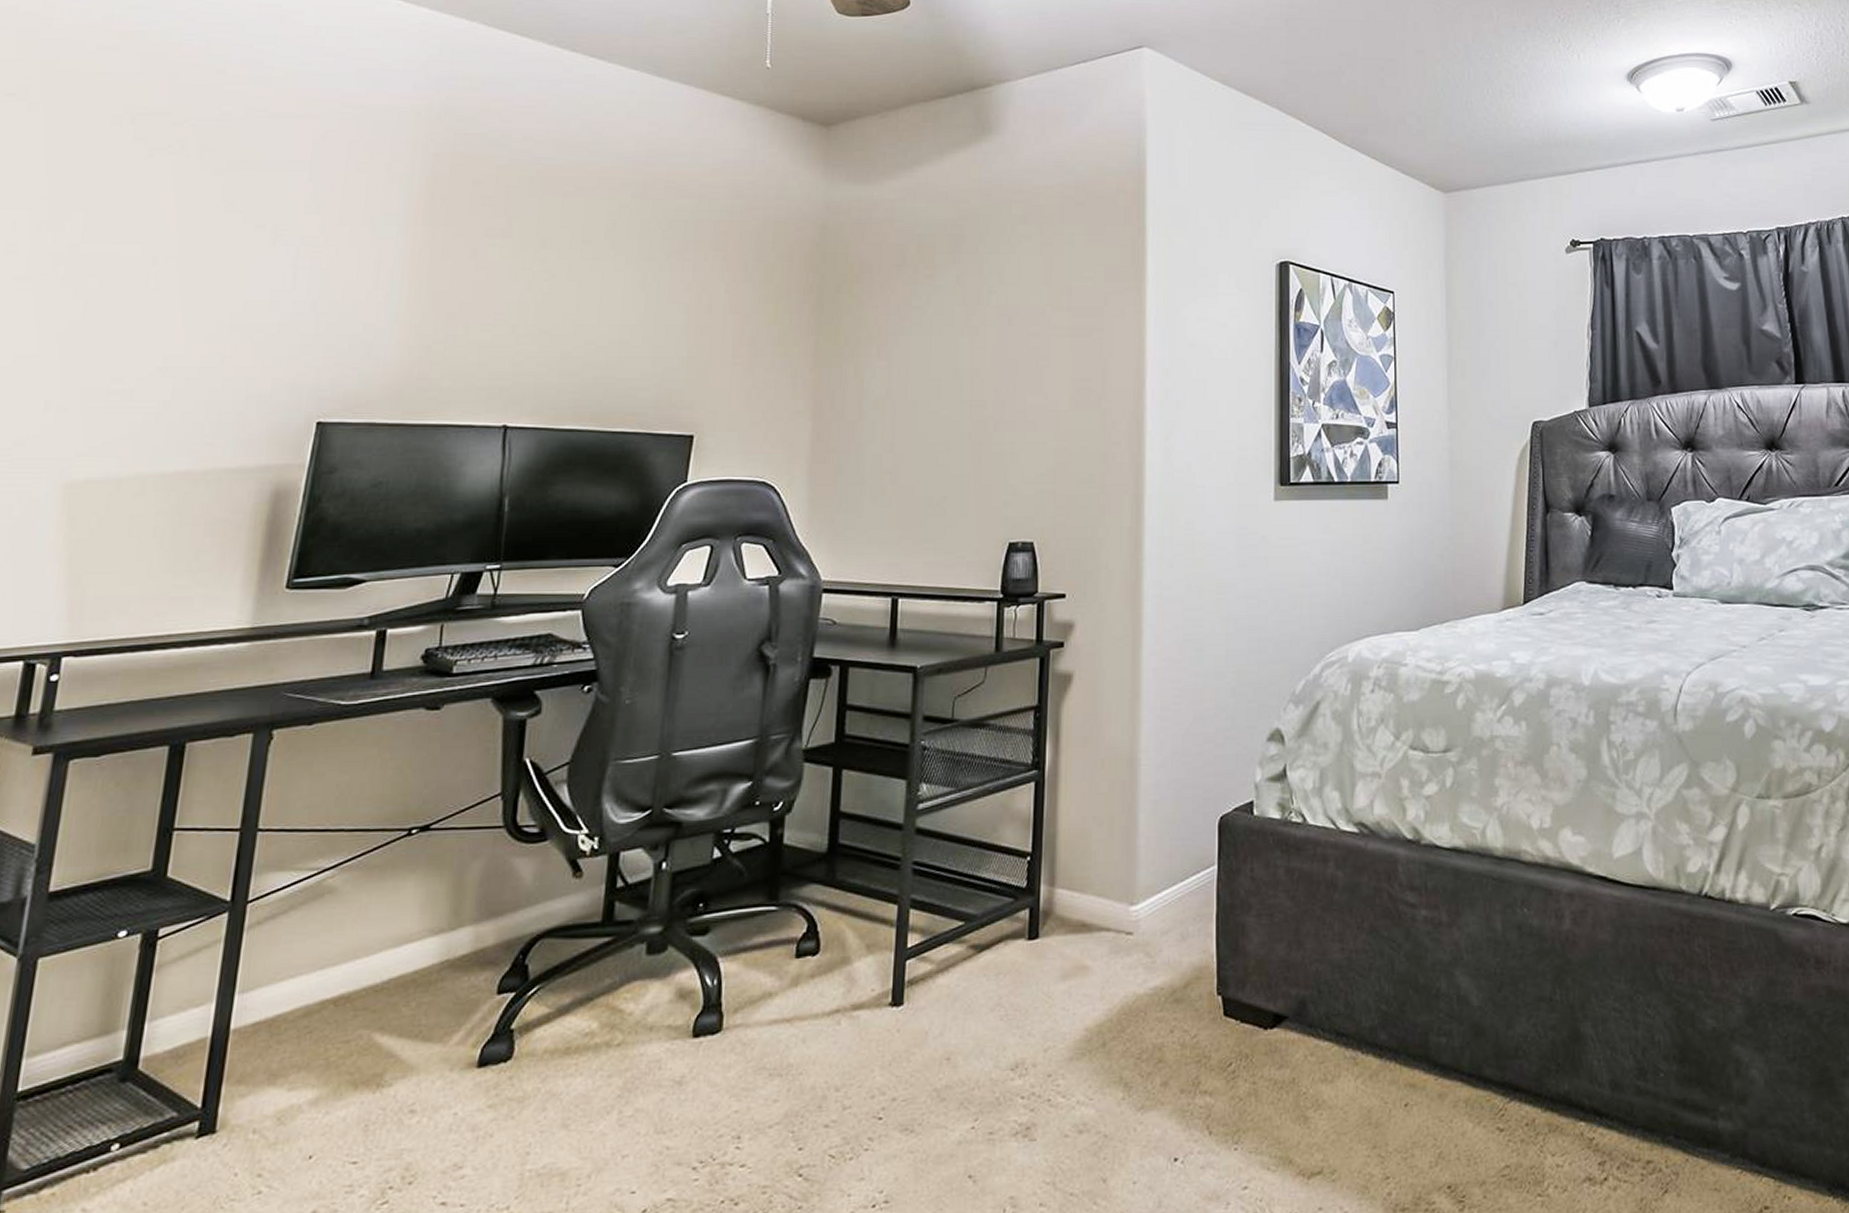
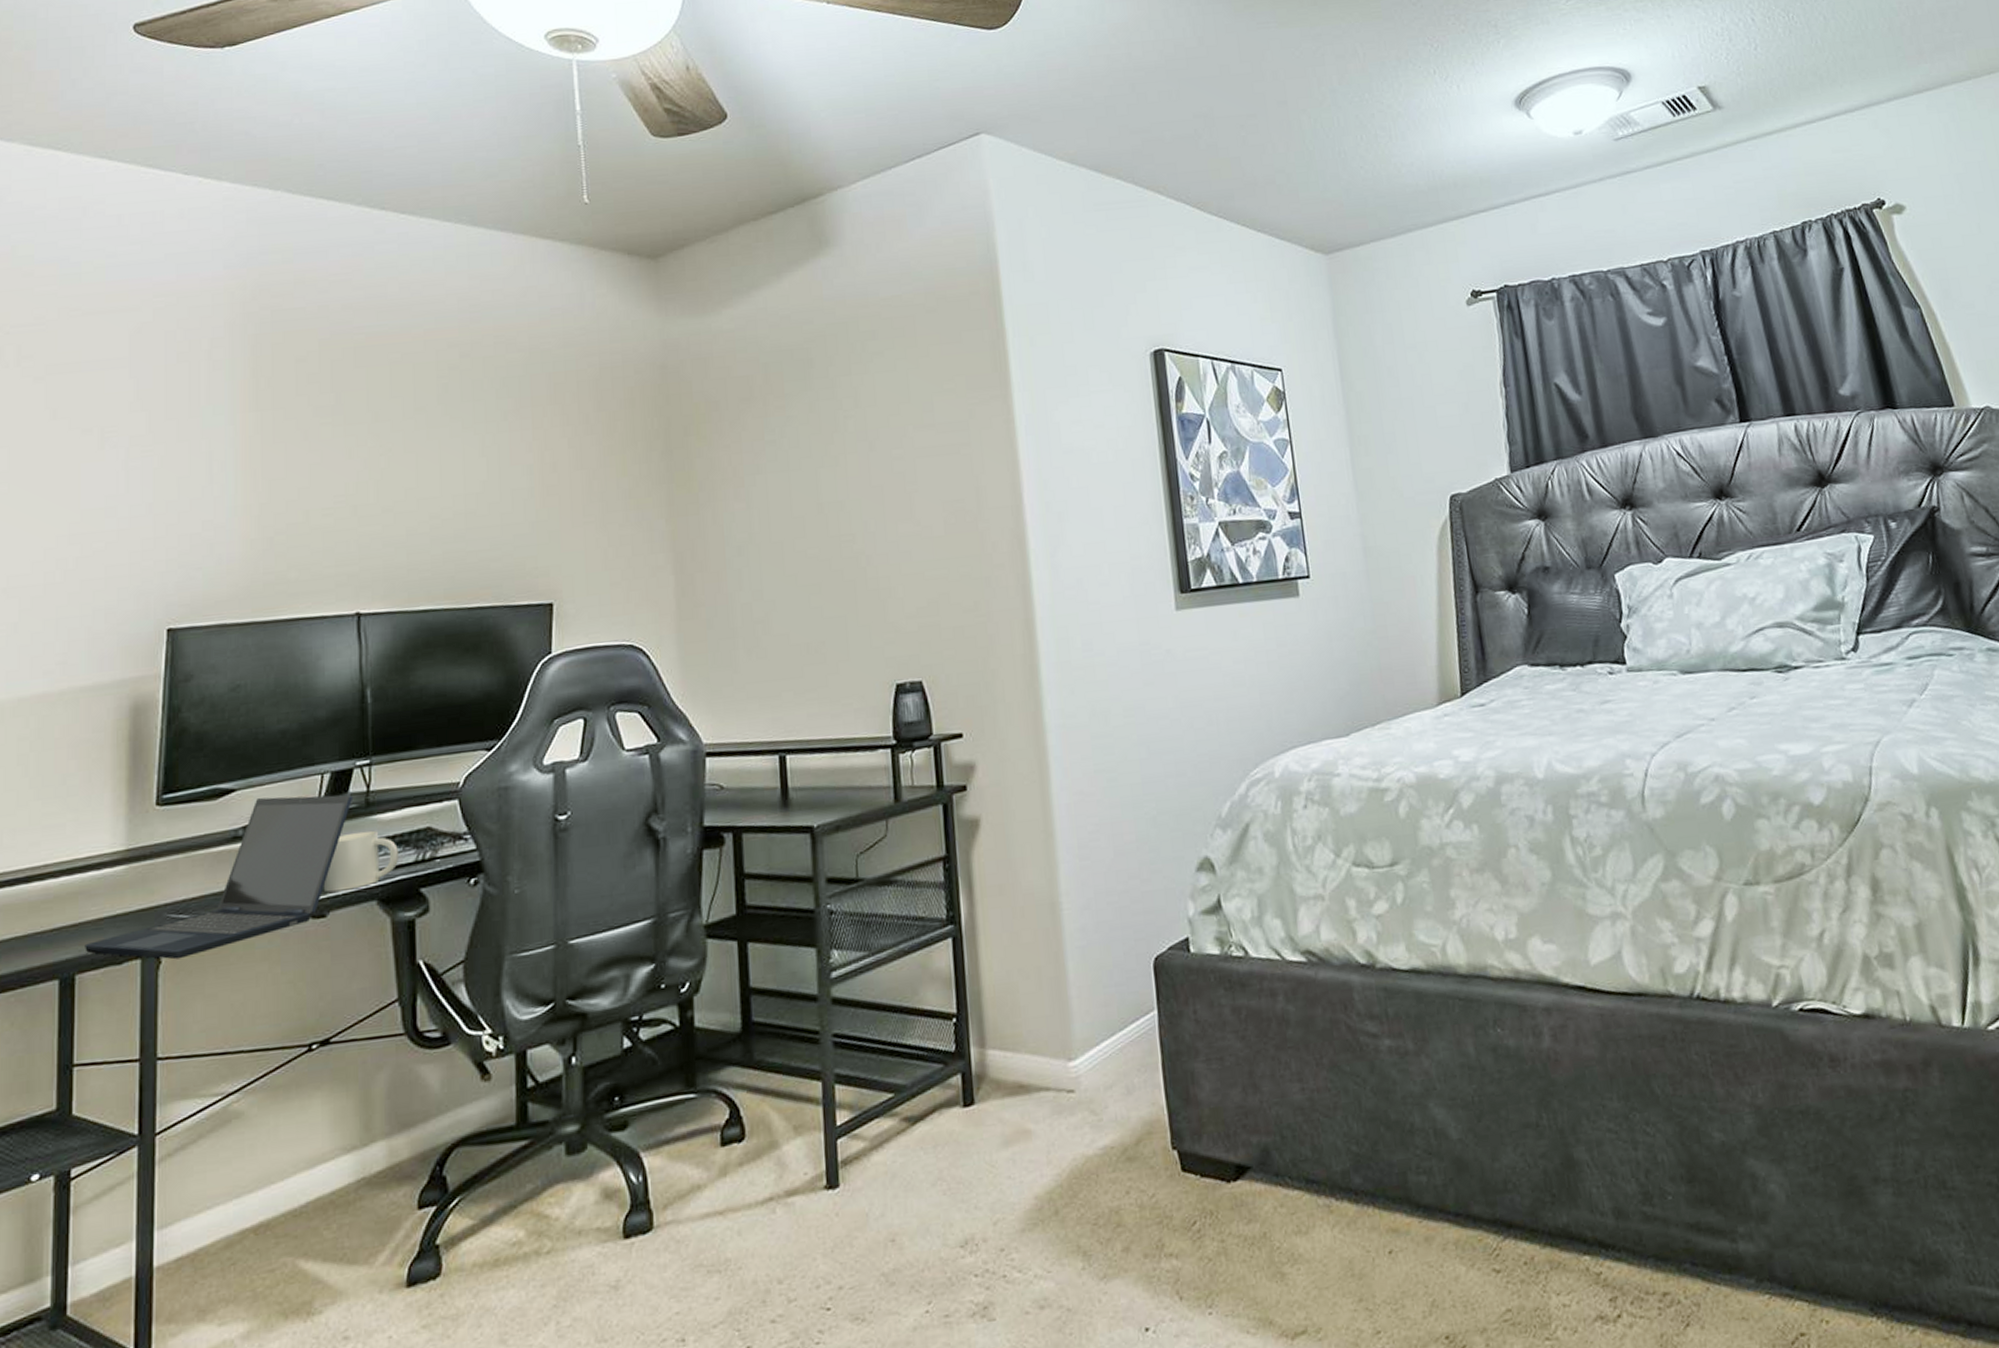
laptop: none [198,591,480,737] -> present [85,794,354,960]
mug: none [440,631,518,686] -> present [323,830,398,893]

